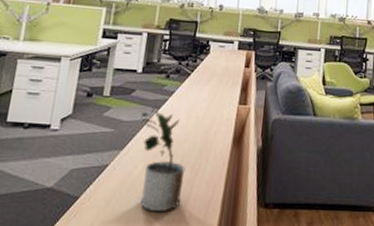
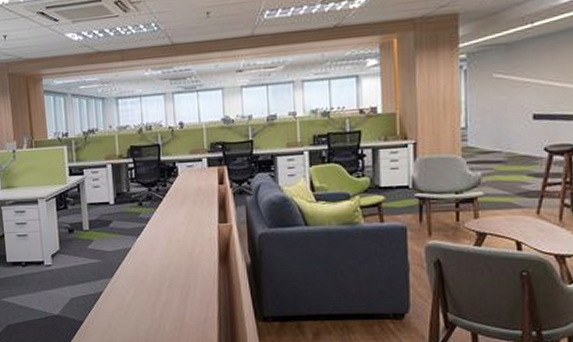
potted plant: present [140,105,185,212] -> none [122,233,178,331]

